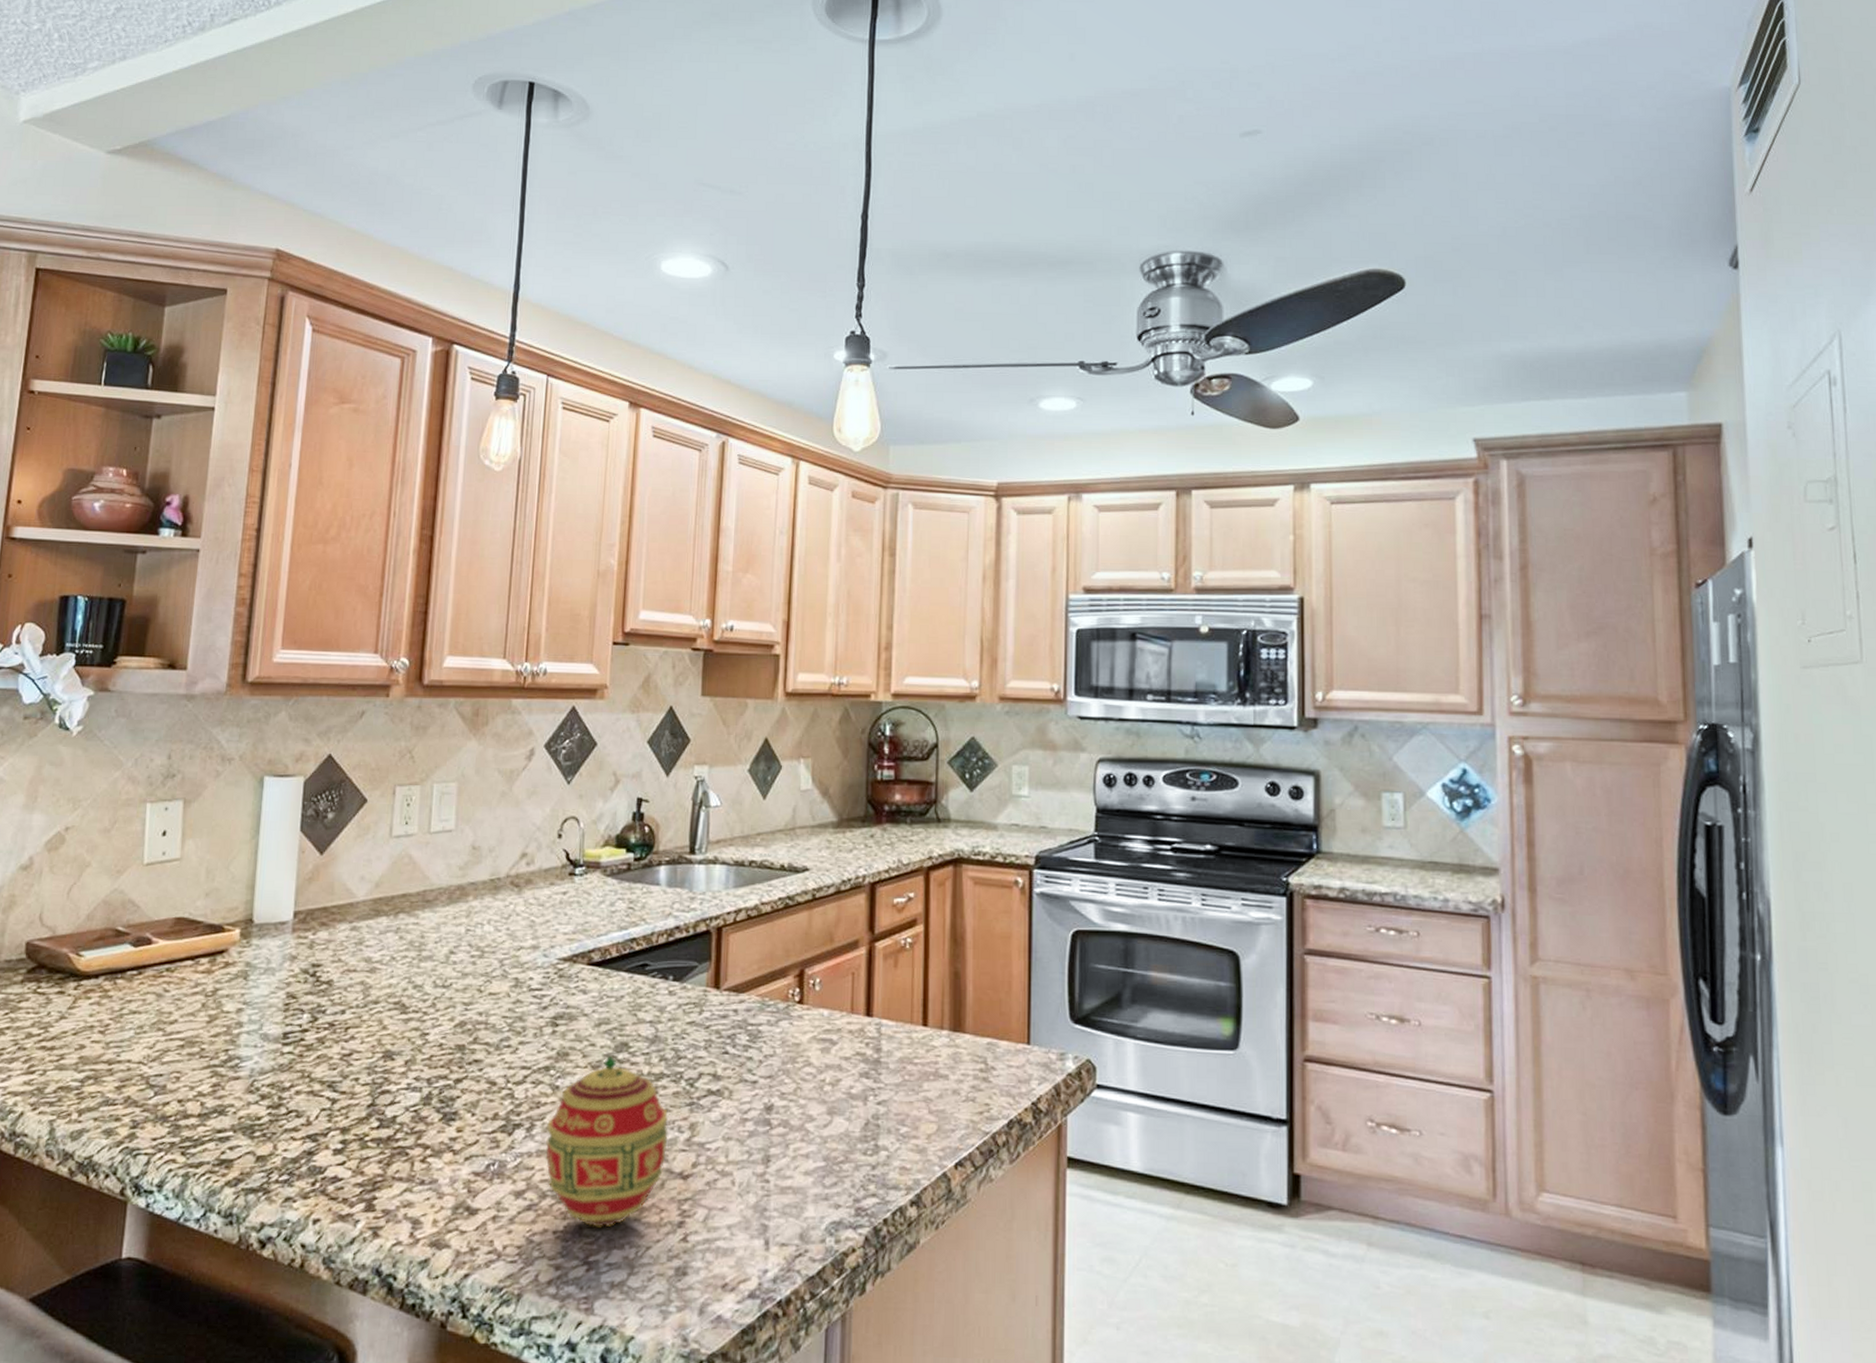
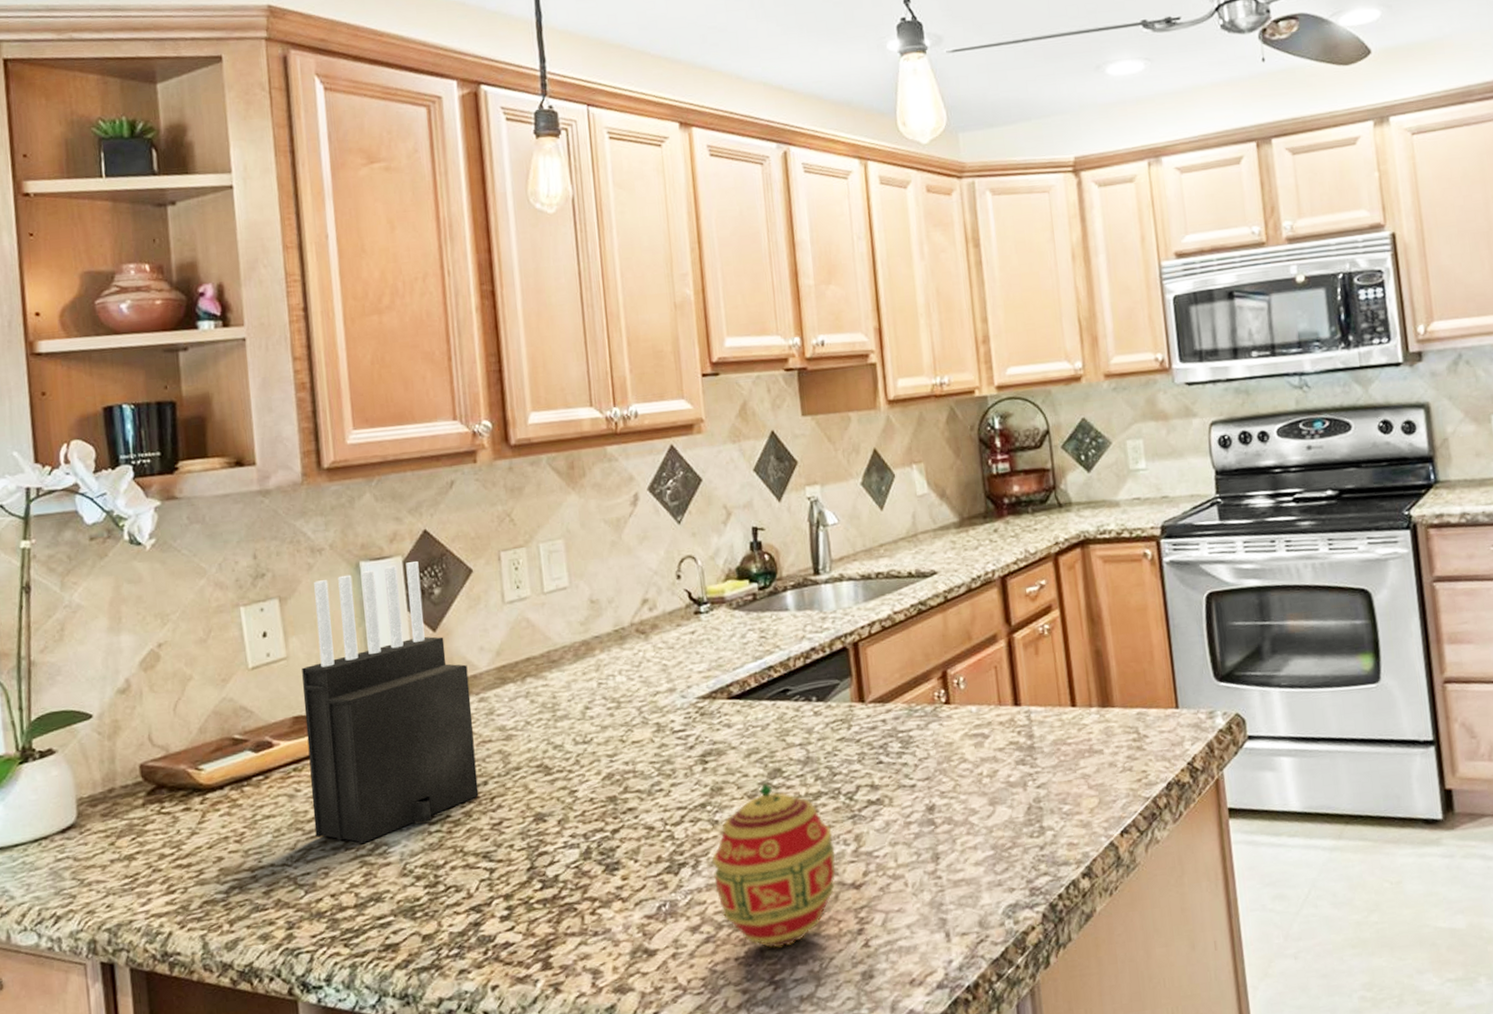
knife block: none [175,784,346,1053] -> present [302,561,479,844]

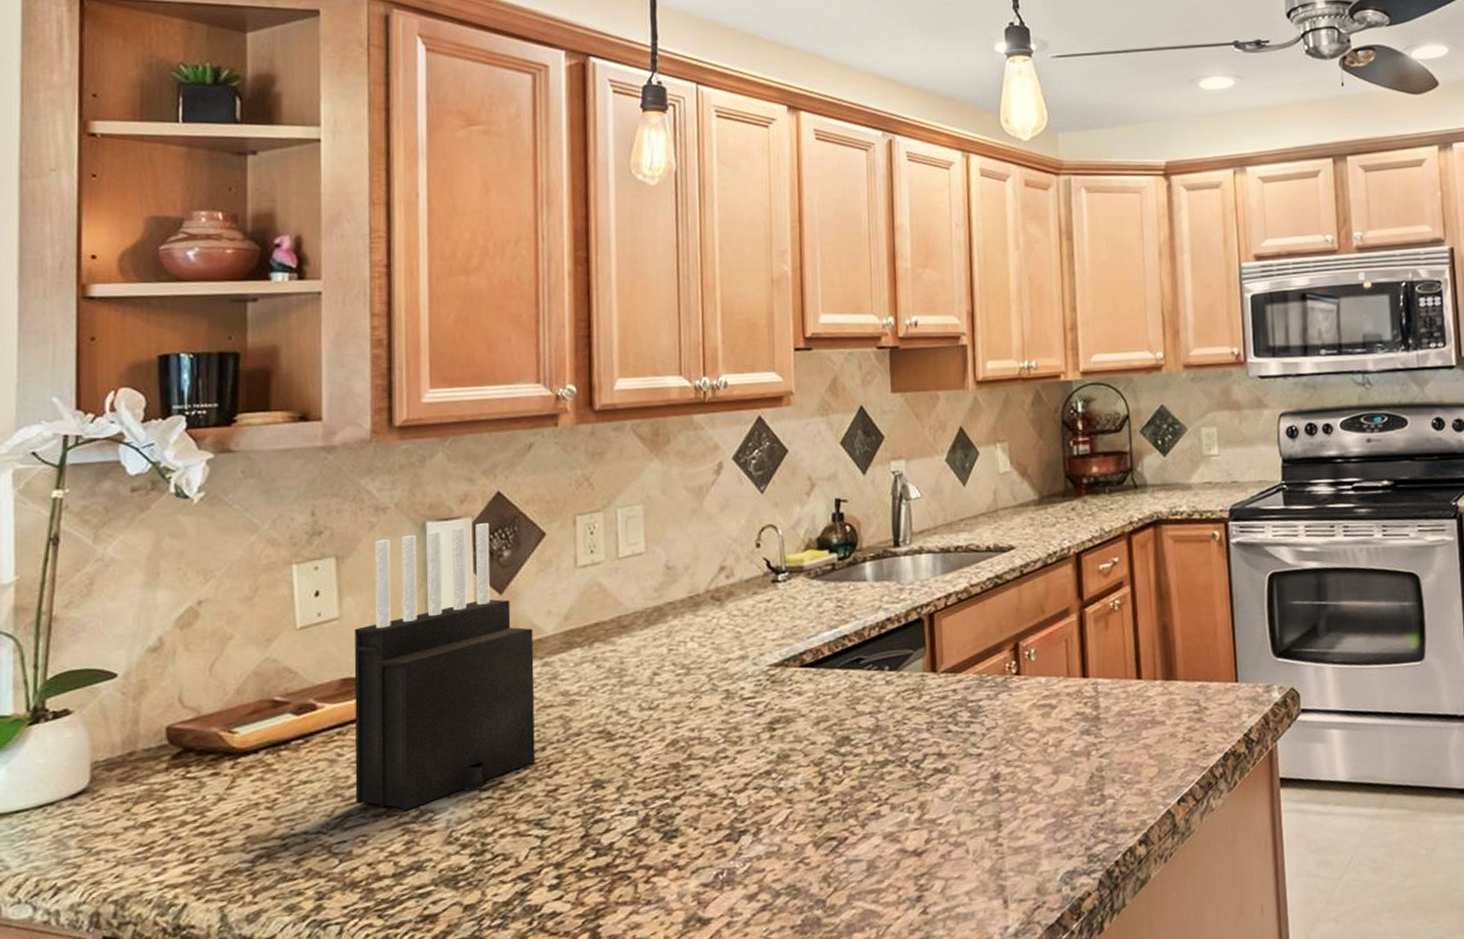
decorative egg: present [712,783,836,948] -> none [774,750,899,916]

